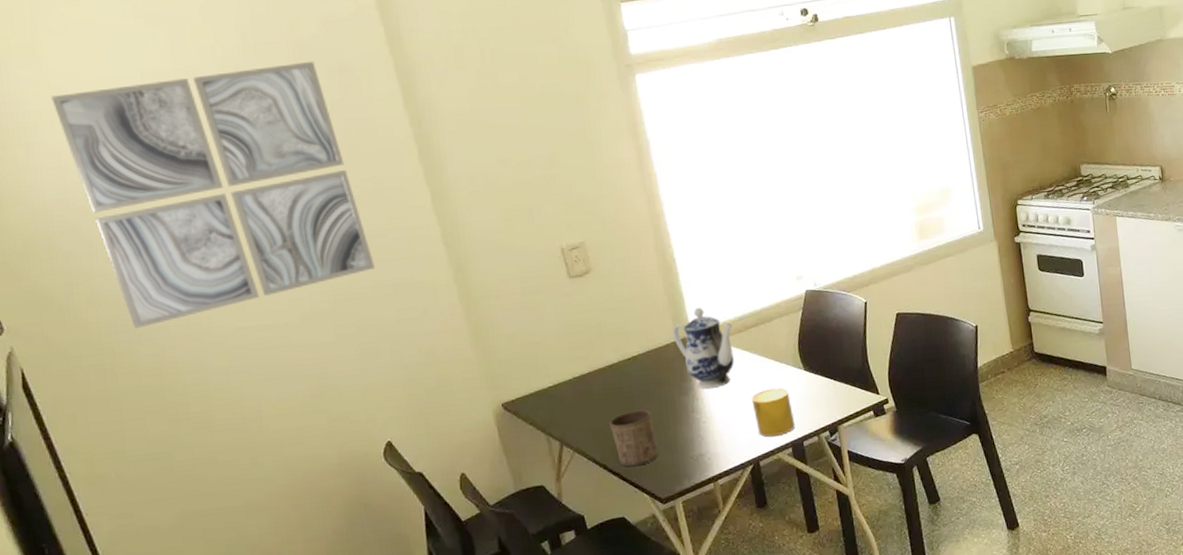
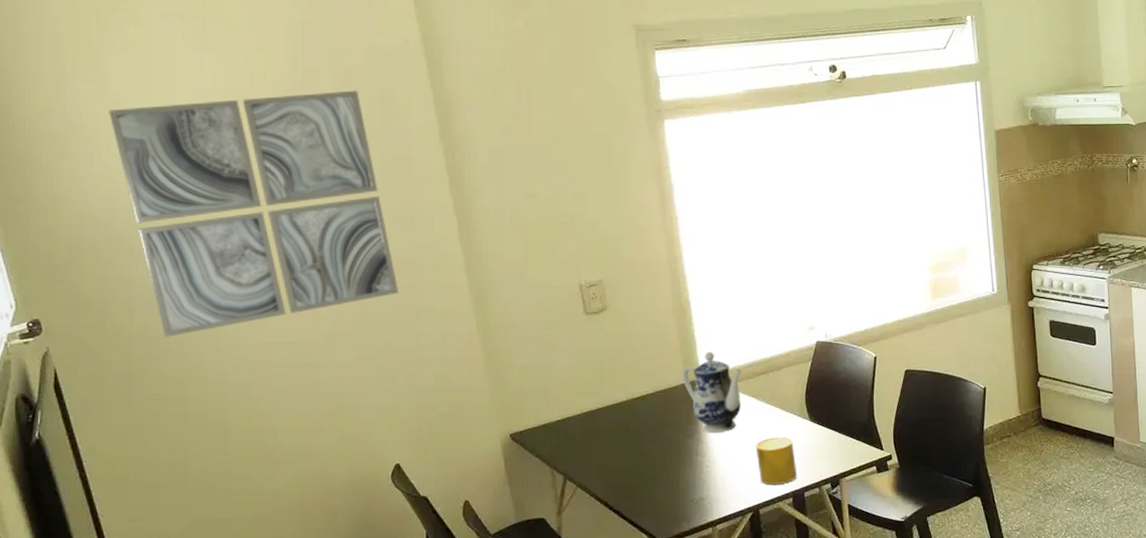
cup: present [609,410,659,467] -> none [613,450,660,506]

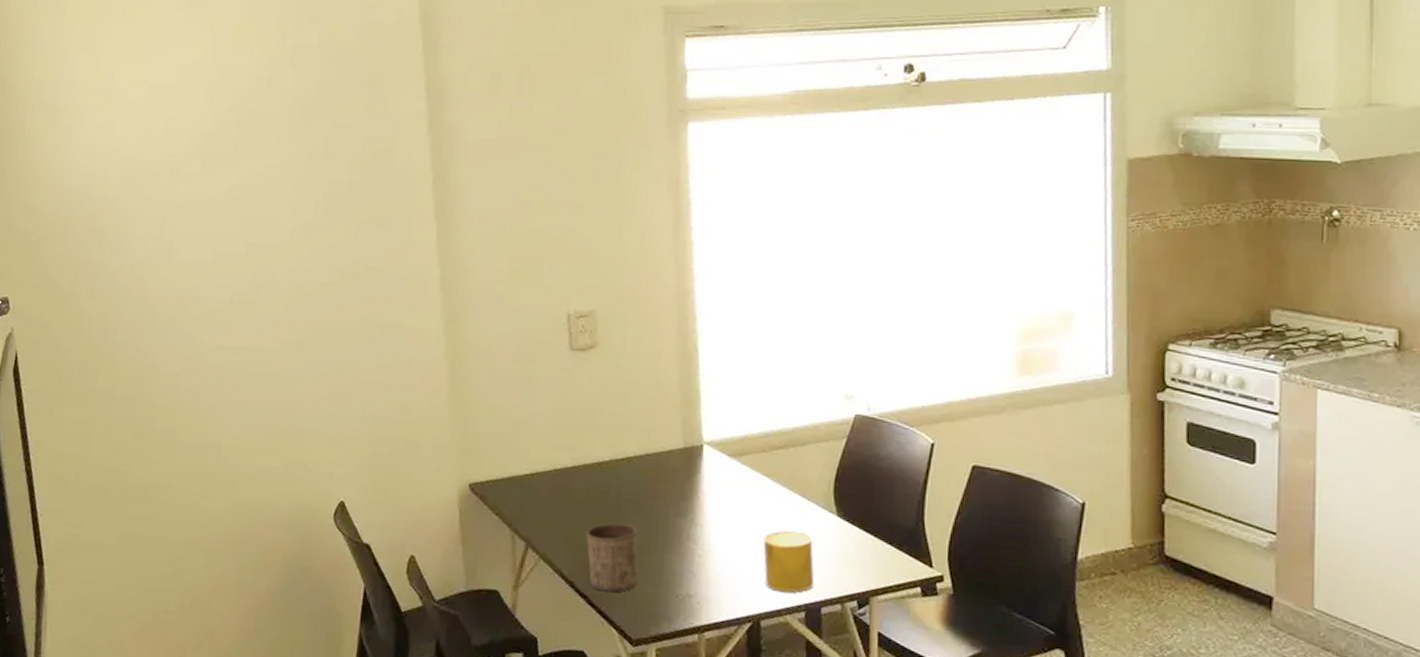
wall art: present [109,90,398,337] -> none [97,70,365,330]
cup: none [613,450,660,506] -> present [585,523,639,593]
teapot: present [682,351,742,433] -> none [680,411,755,515]

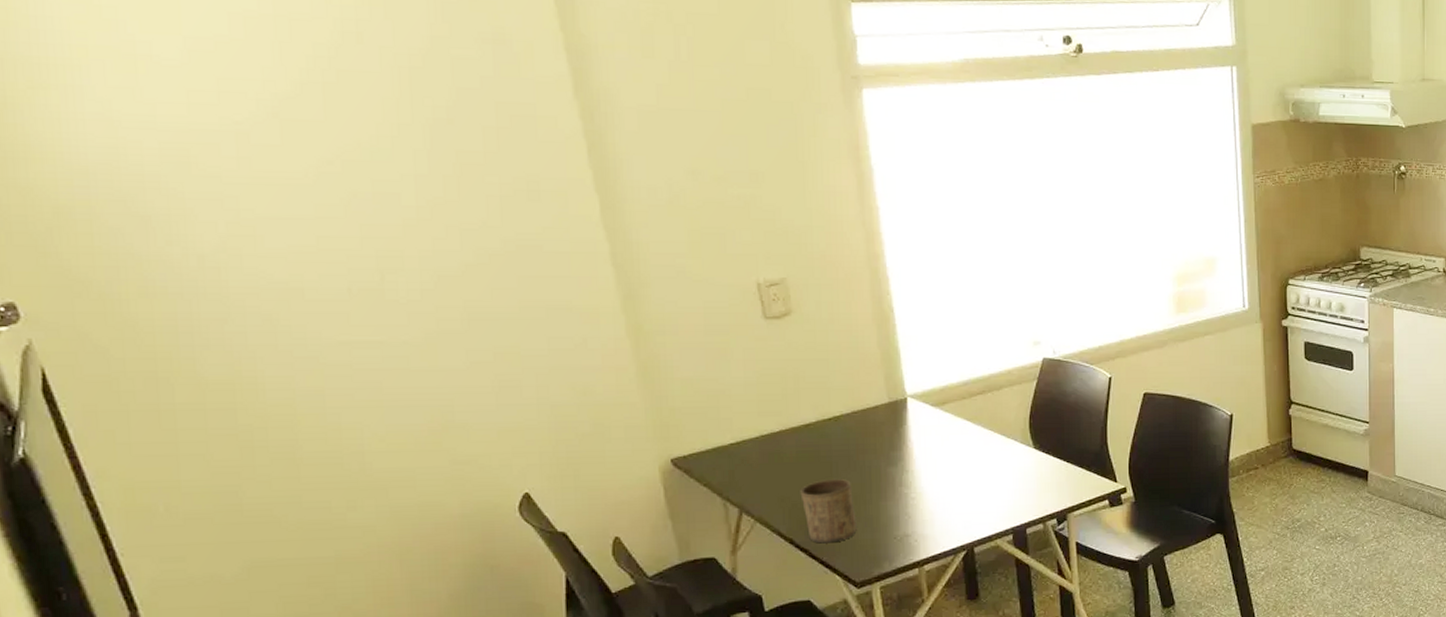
cup: present [763,530,815,593] -> none [970,466,1019,521]

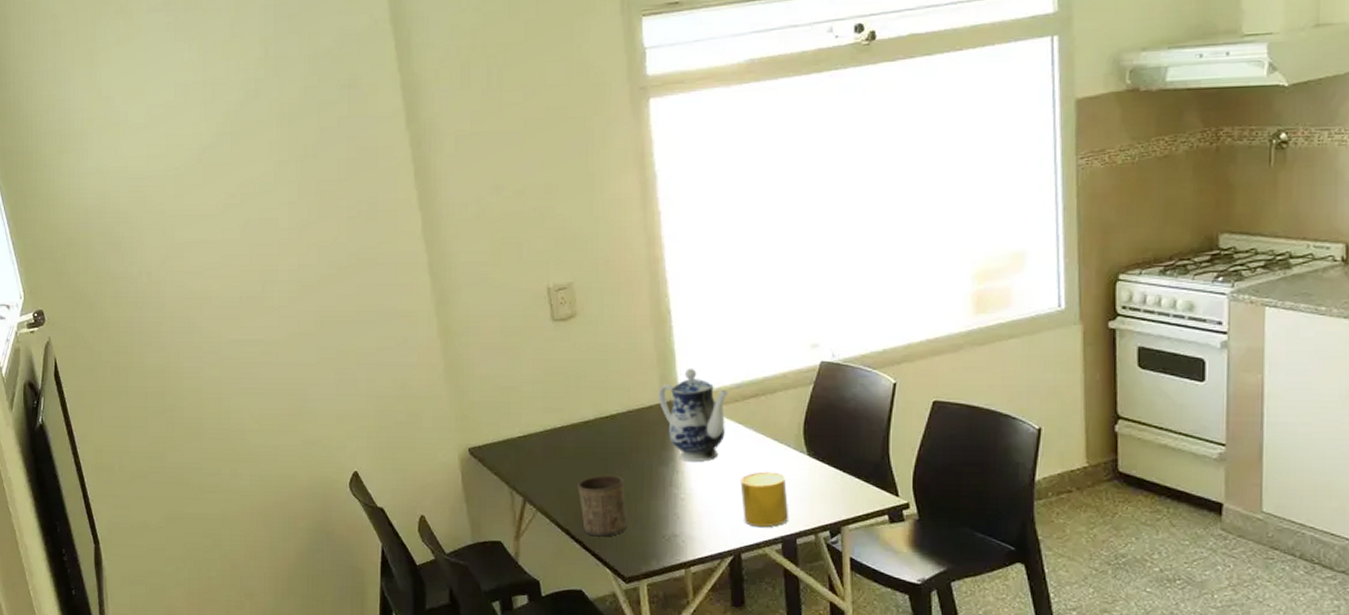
teapot: none [884,366,955,460] -> present [658,368,728,462]
cup: none [970,466,1019,521] -> present [740,471,789,528]

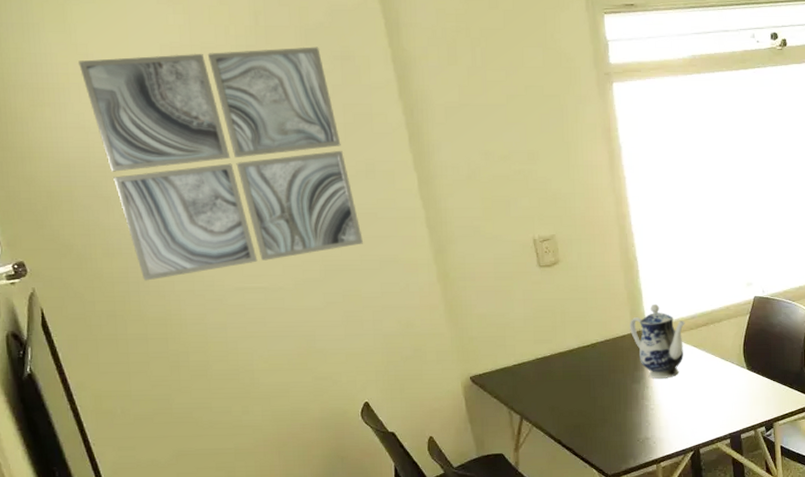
wall art: none [101,76,361,331] -> present [78,47,363,281]
cup: present [577,475,628,537] -> none [566,393,609,444]
cup: present [740,471,789,528] -> none [697,383,735,428]

